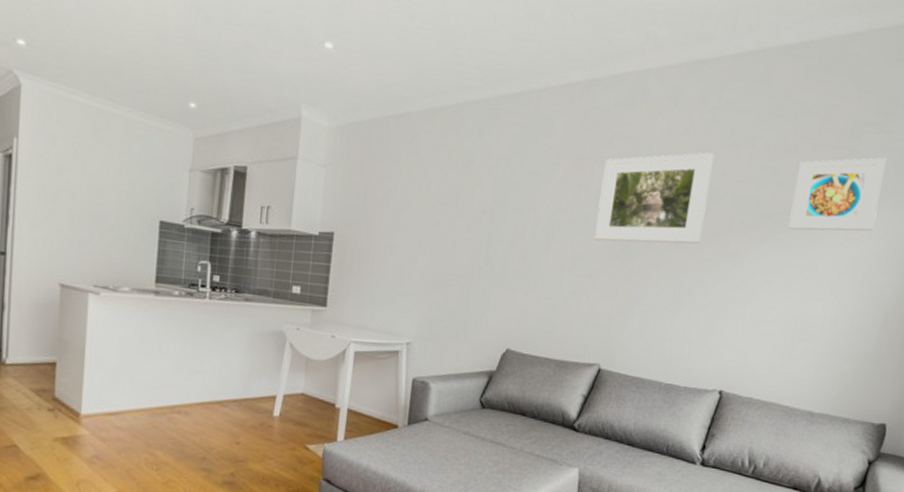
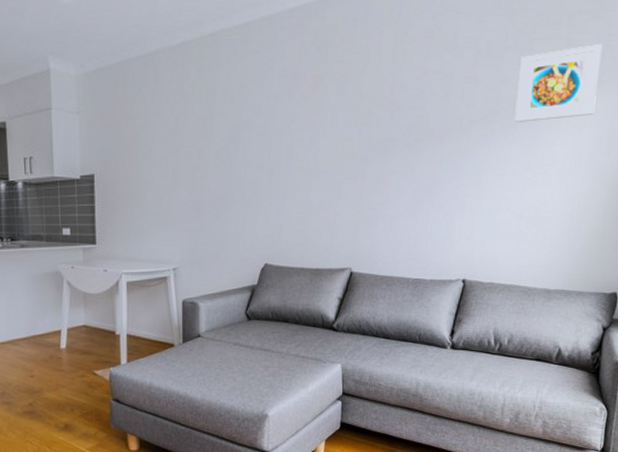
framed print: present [594,152,715,244] -> none [335,58,441,154]

